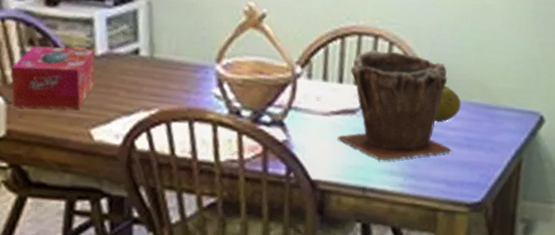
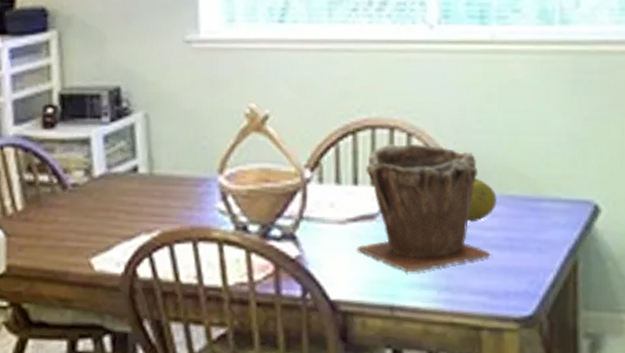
tissue box: present [11,45,95,109] -> none [10,169,94,240]

